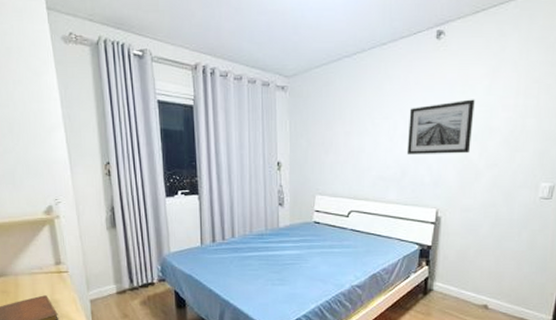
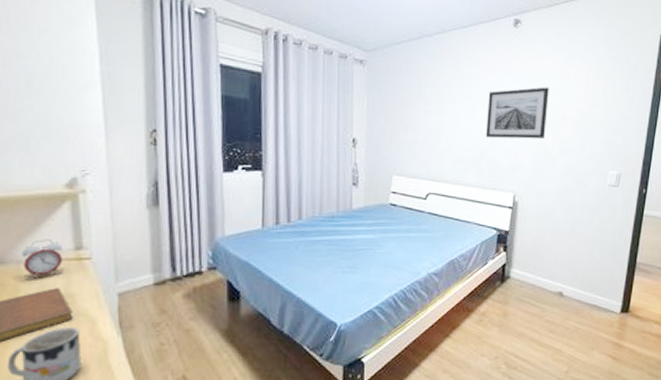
alarm clock: none [18,256,47,289] -> present [22,239,62,280]

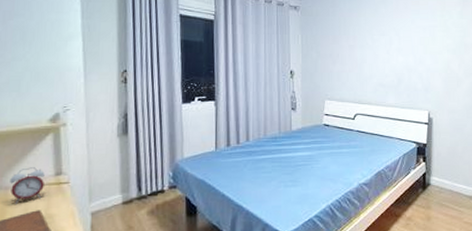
wall art: present [485,87,549,140] -> none [401,21,452,66]

